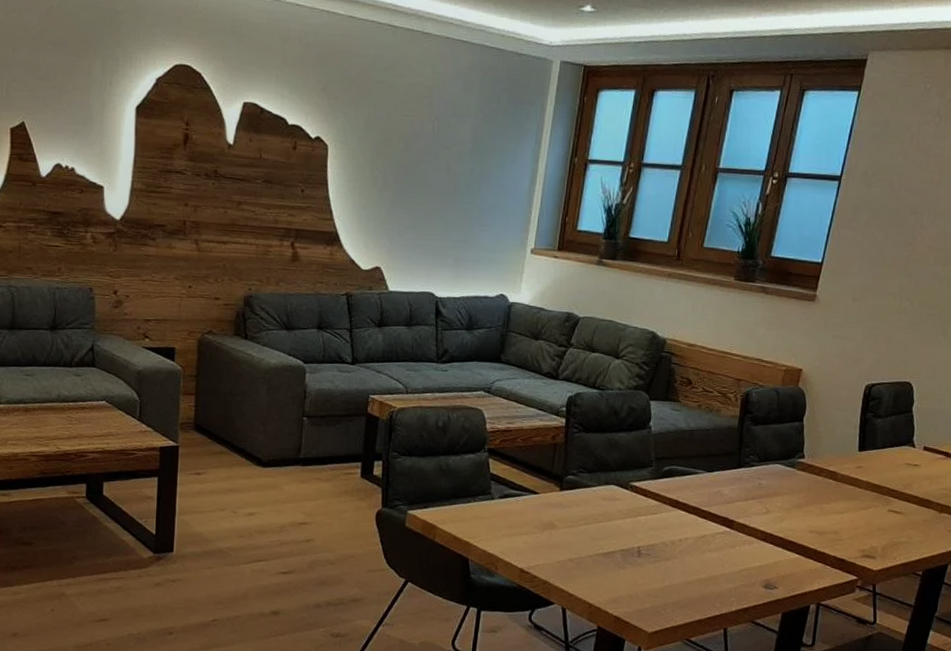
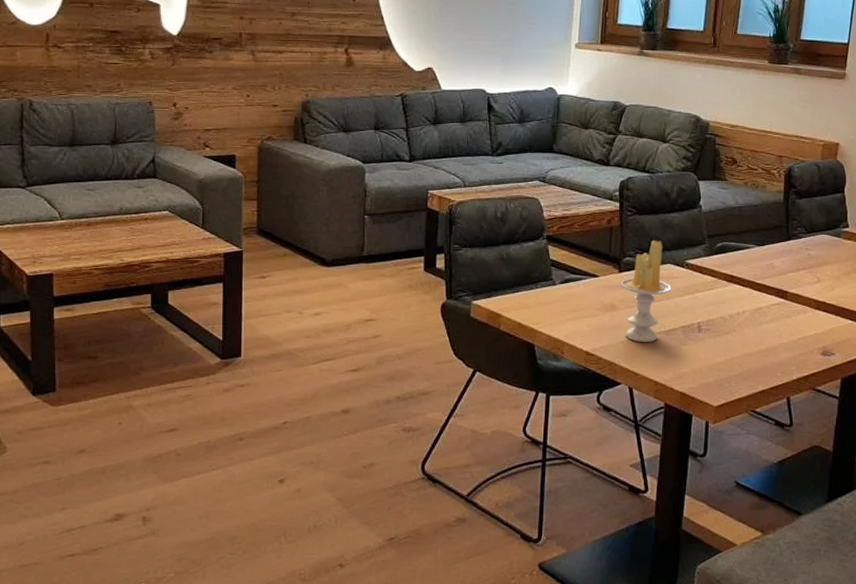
candle: none [560,459,613,564] -> present [620,240,671,342]

